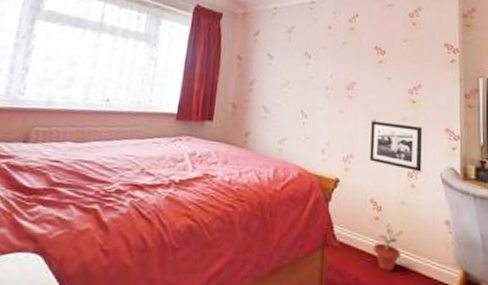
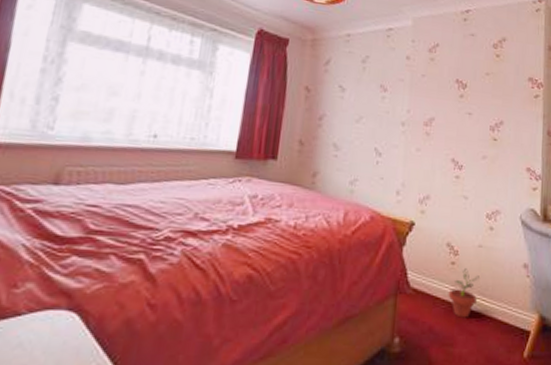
picture frame: present [370,121,423,172] -> none [447,160,504,214]

